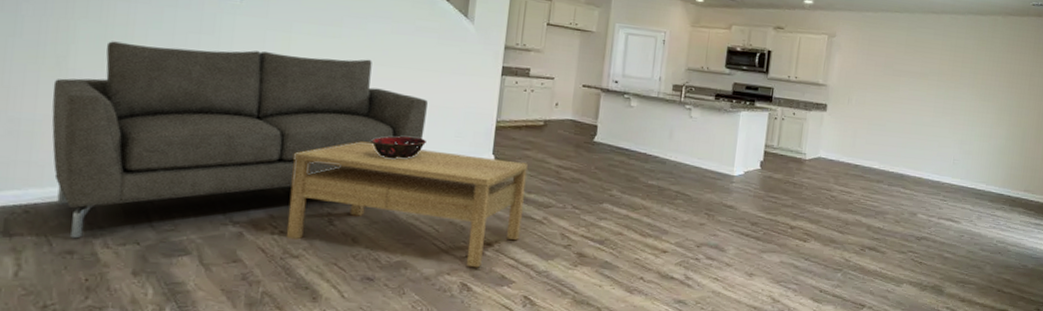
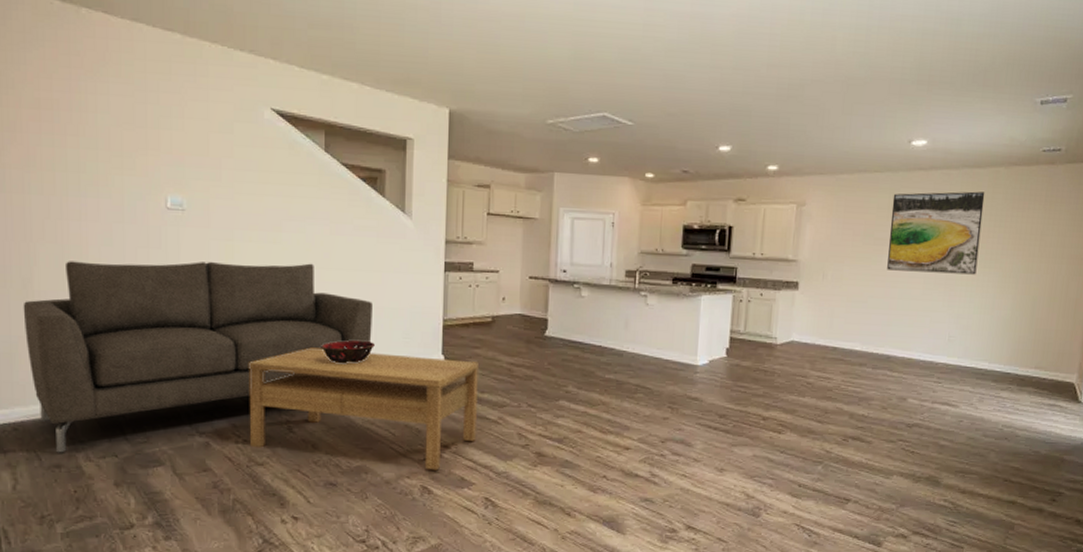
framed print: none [903,32,986,107] -> present [887,191,985,275]

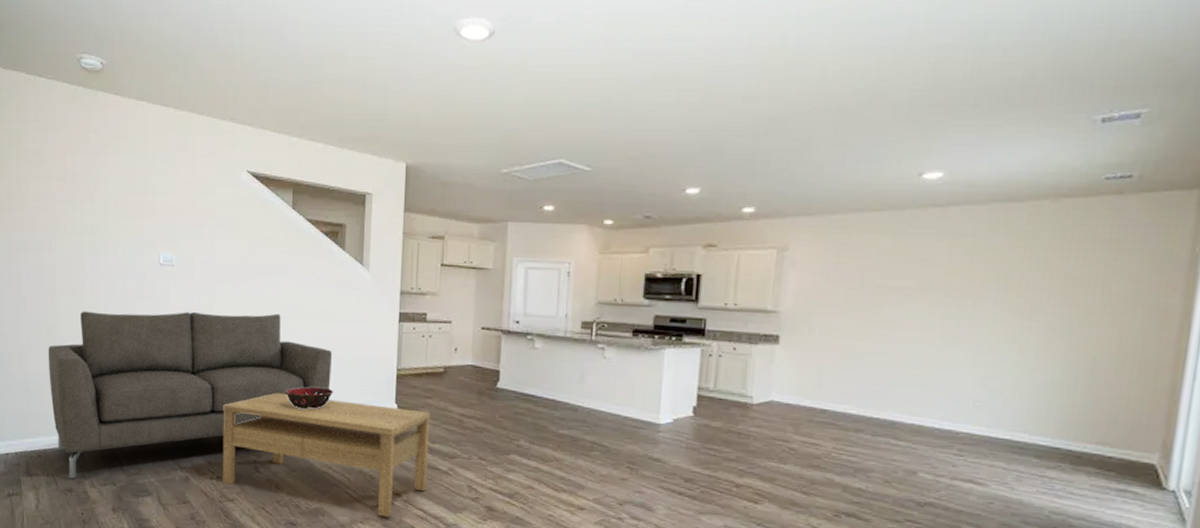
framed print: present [887,191,985,275] -> none [891,230,1023,329]

